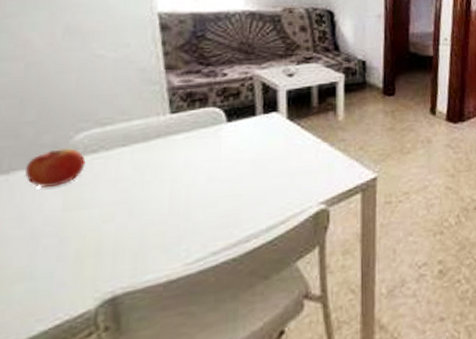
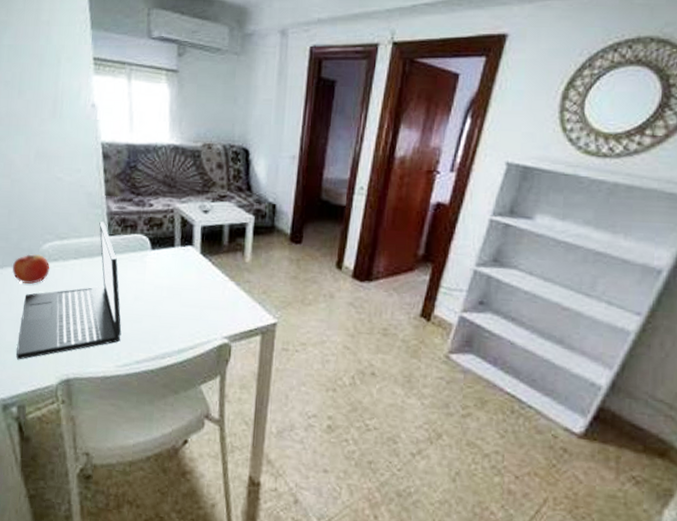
laptop: none [29,99,191,290] -> present [16,222,122,360]

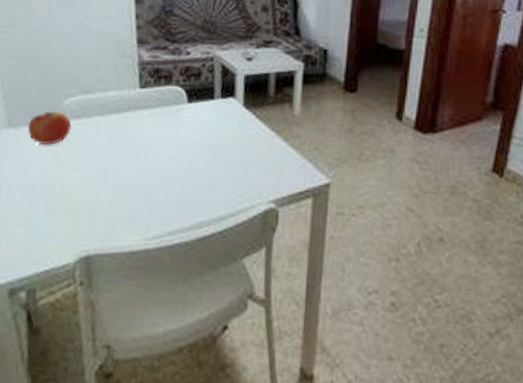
laptop: present [16,222,122,360] -> none [28,73,152,235]

